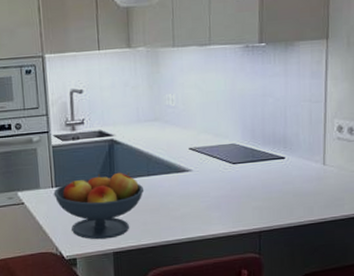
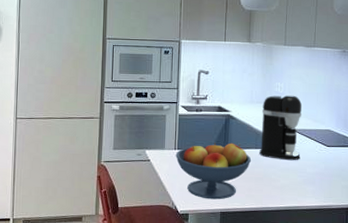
coffee maker: none [151,106,202,186] -> present [259,94,302,161]

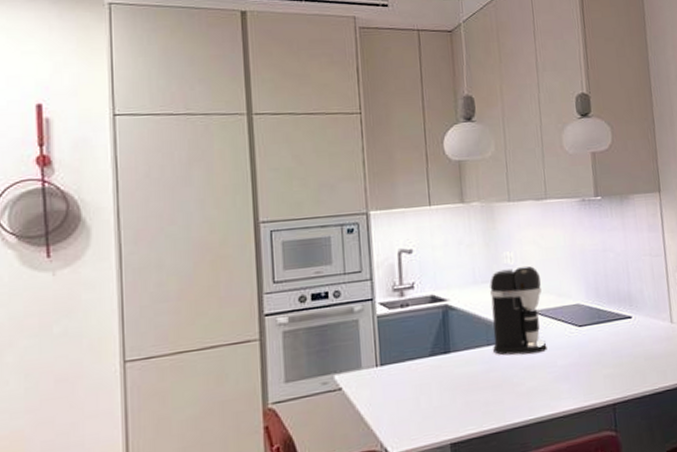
fruit bowl: present [175,142,252,200] -> none [378,343,485,429]

